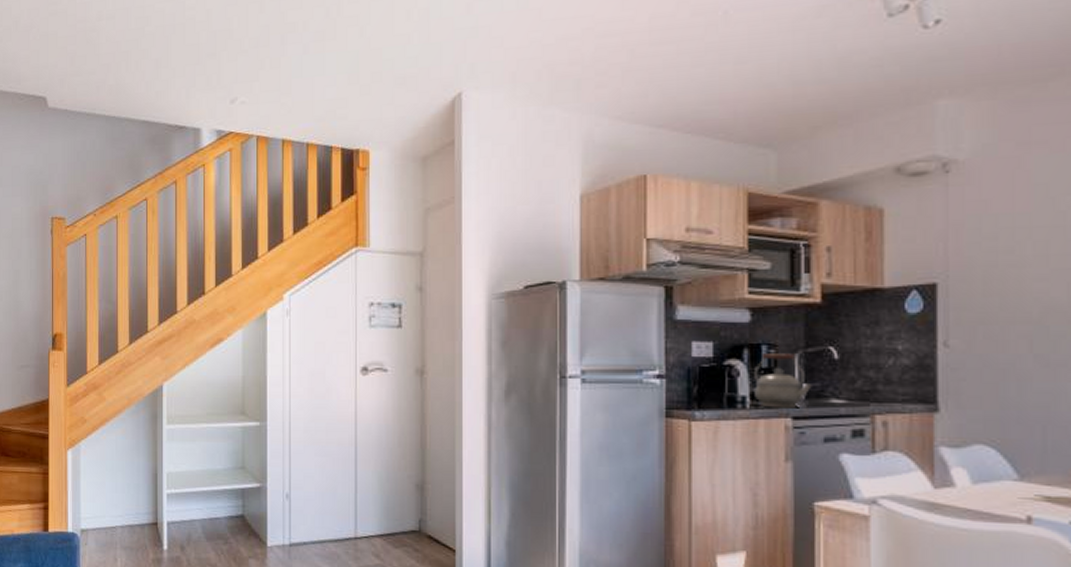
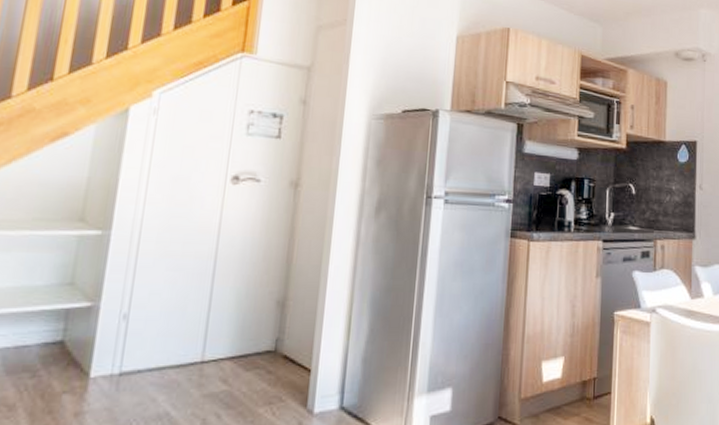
kettle: present [755,352,812,409] -> none [577,185,617,233]

